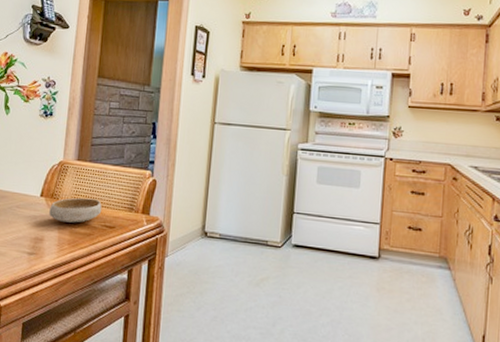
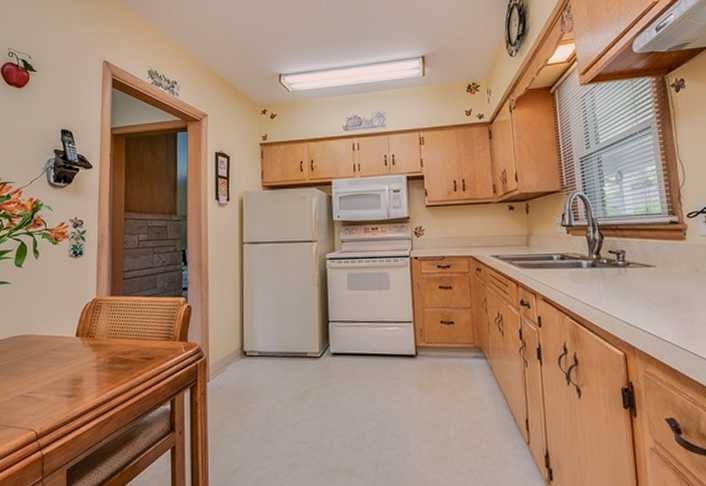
bowl: present [49,197,102,223] -> none [86,332,139,360]

